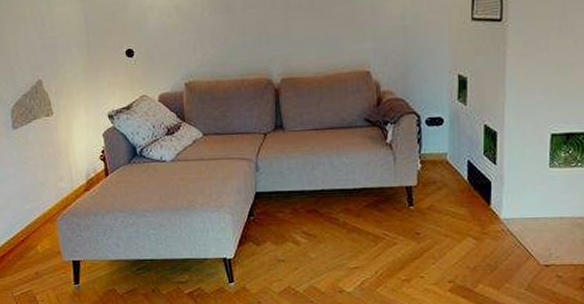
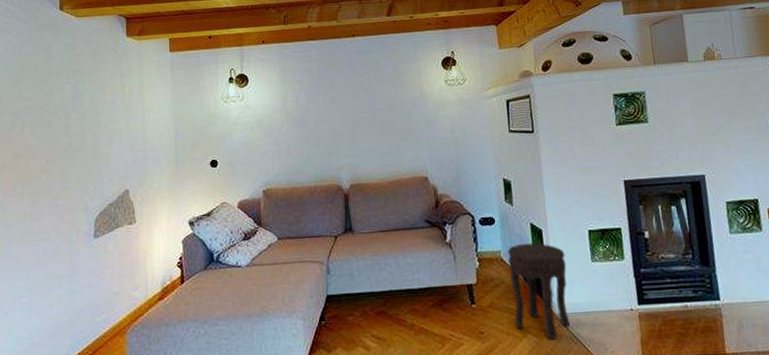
side table: none [454,146,520,243] -> present [508,243,571,340]

